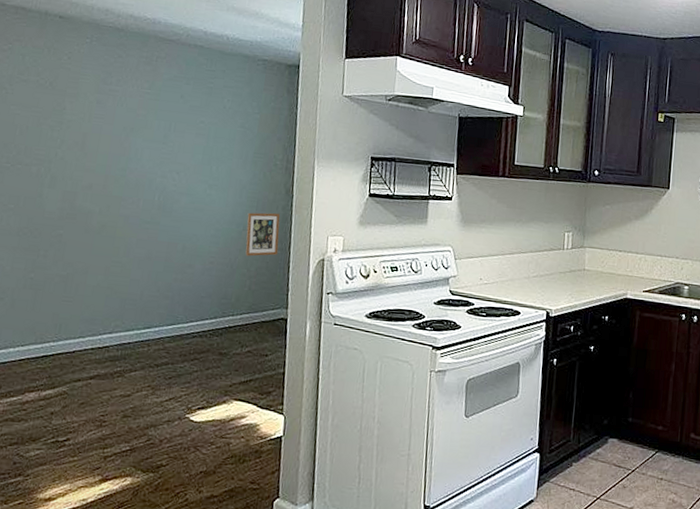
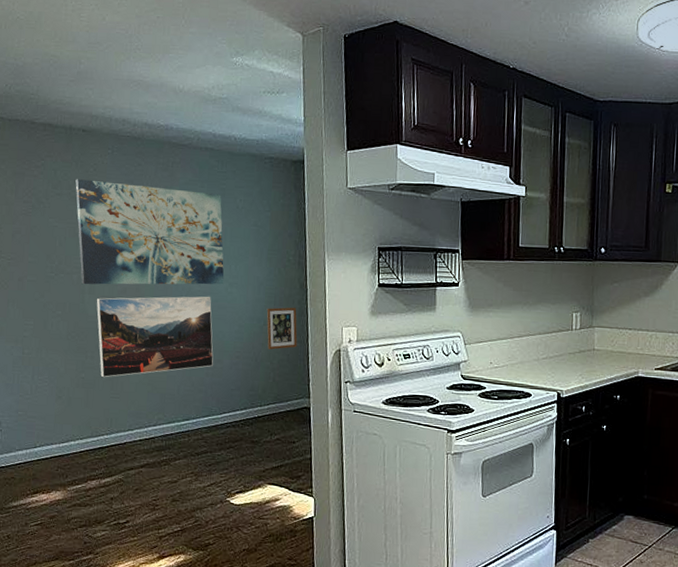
wall art: none [41,66,208,186] -> present [75,179,224,285]
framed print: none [53,192,188,279] -> present [96,296,214,378]

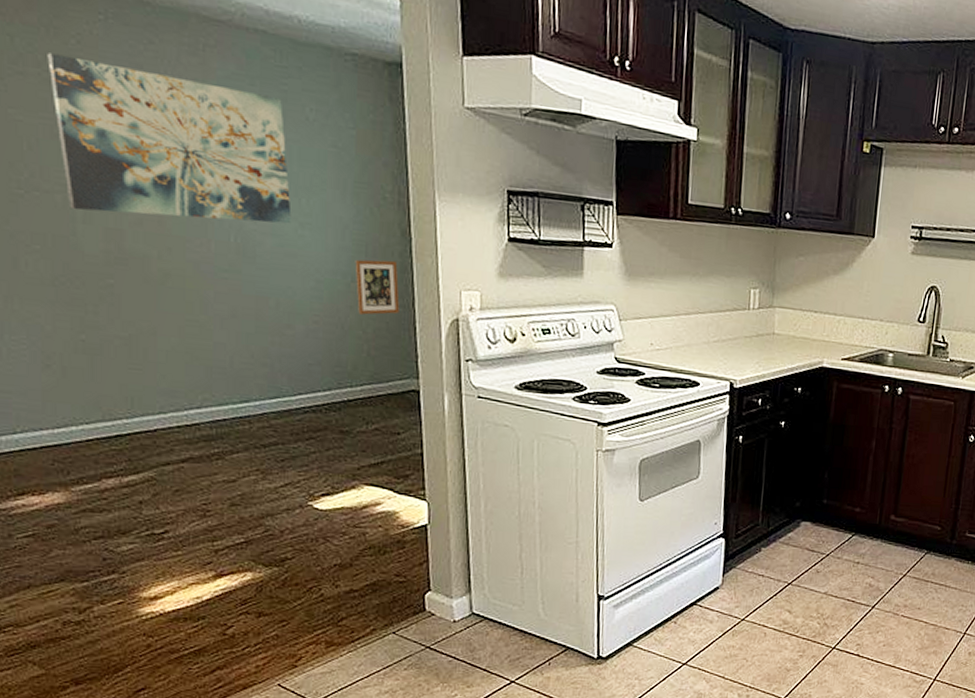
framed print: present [96,296,214,378] -> none [96,230,282,342]

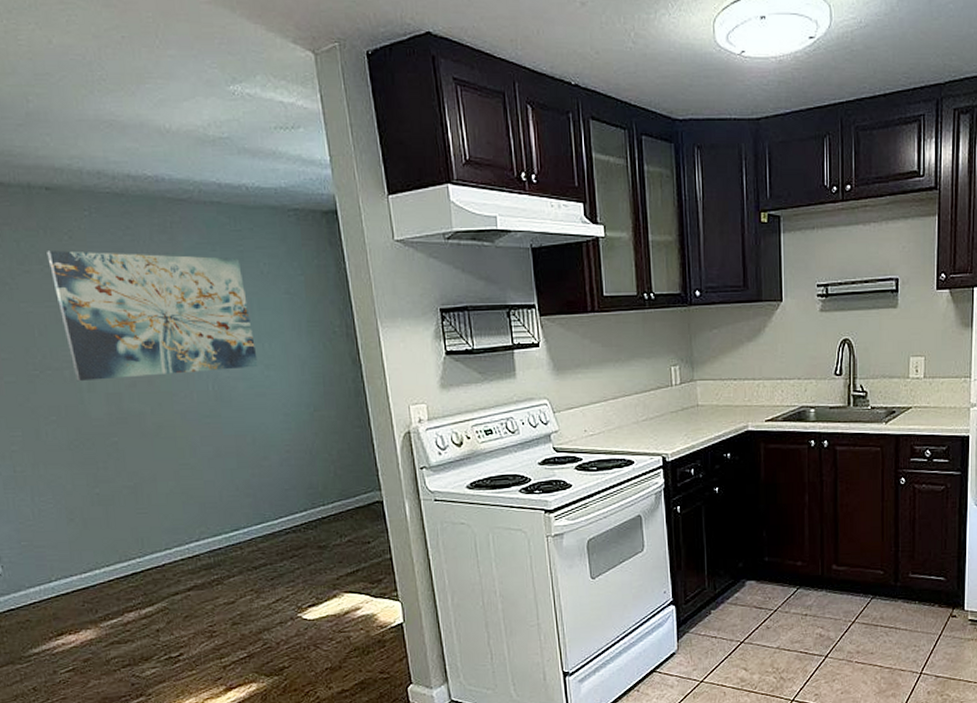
picture frame: present [355,259,400,315] -> none [315,387,358,439]

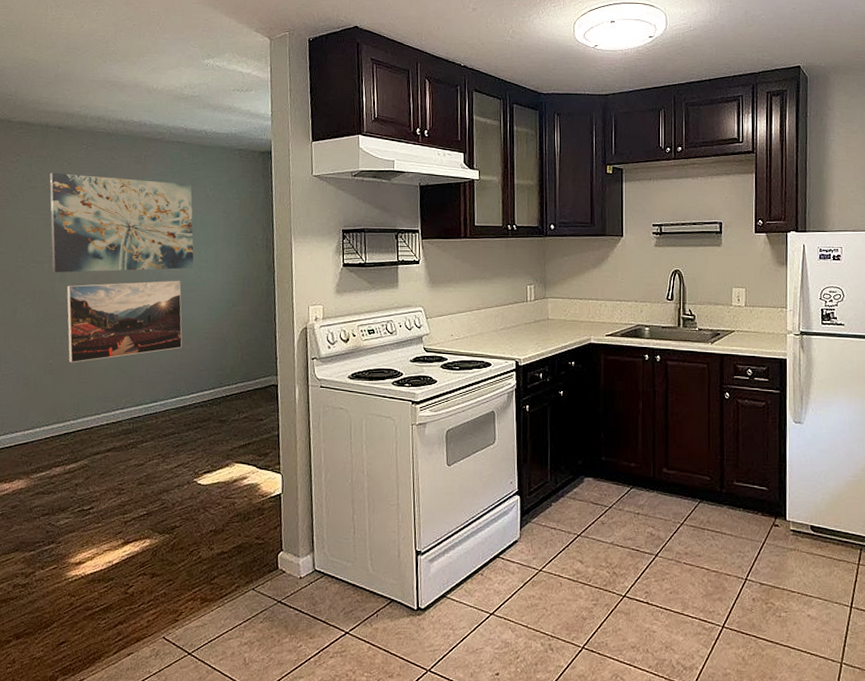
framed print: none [99,382,260,491] -> present [66,280,183,363]

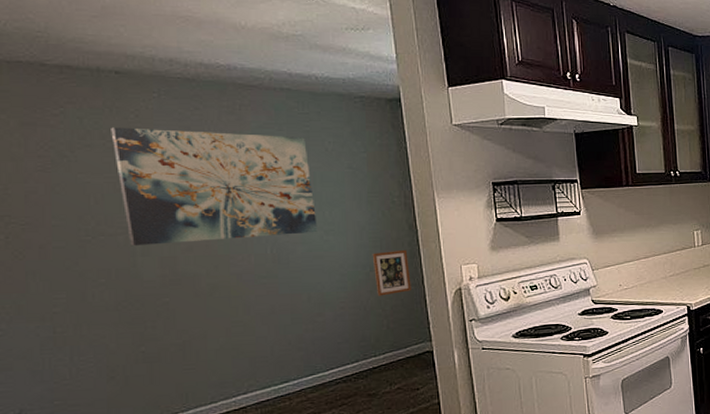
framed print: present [66,280,183,363] -> none [153,246,314,349]
picture frame: none [235,288,265,330] -> present [372,249,411,296]

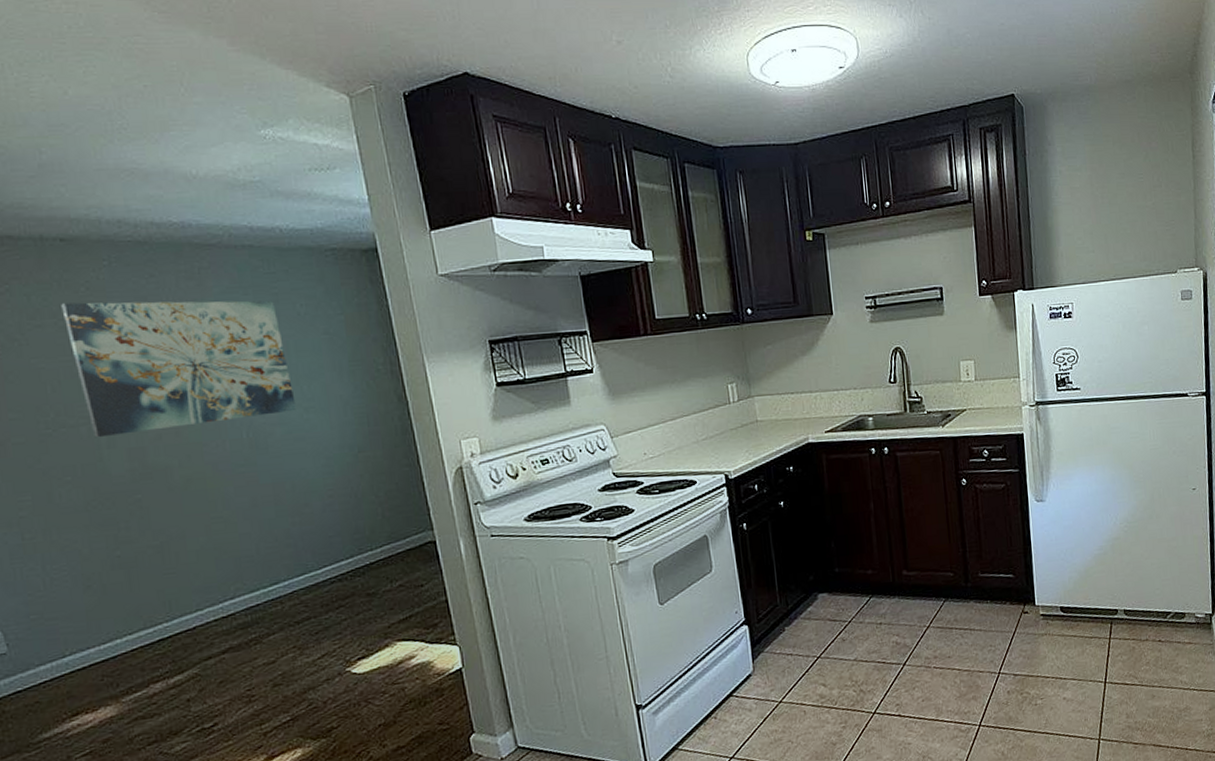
picture frame: present [372,249,411,296] -> none [359,425,406,481]

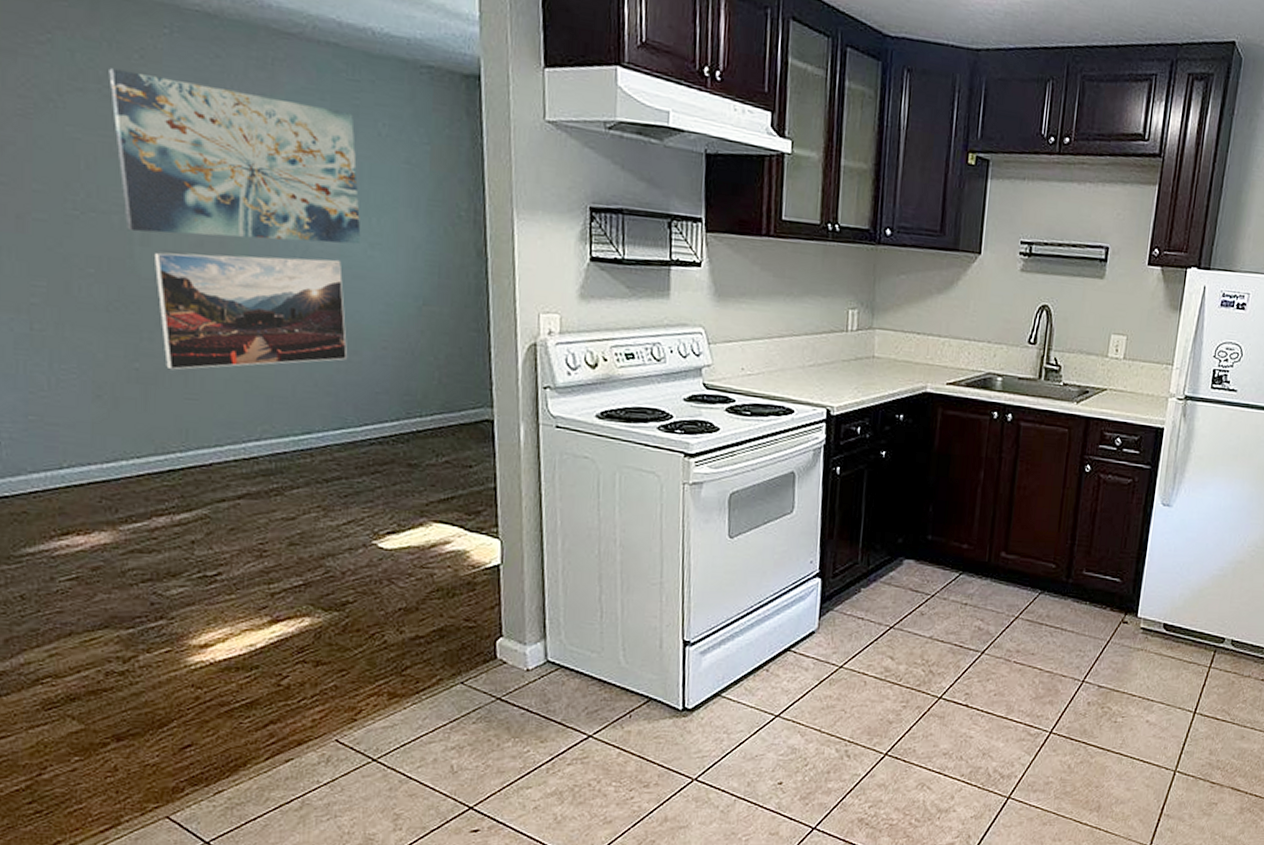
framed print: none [120,427,301,552] -> present [153,252,348,370]

